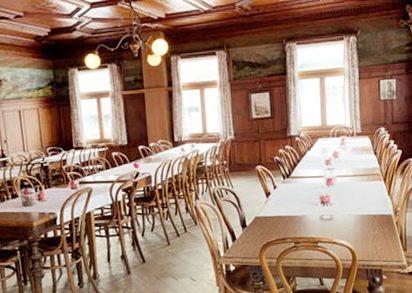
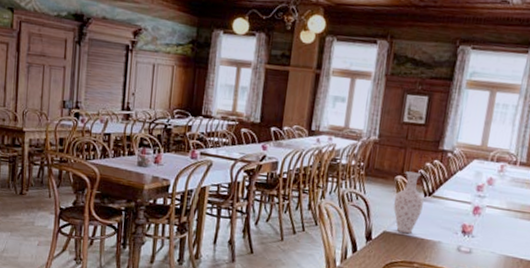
vase: none [258,160,284,215] -> present [393,171,424,234]

